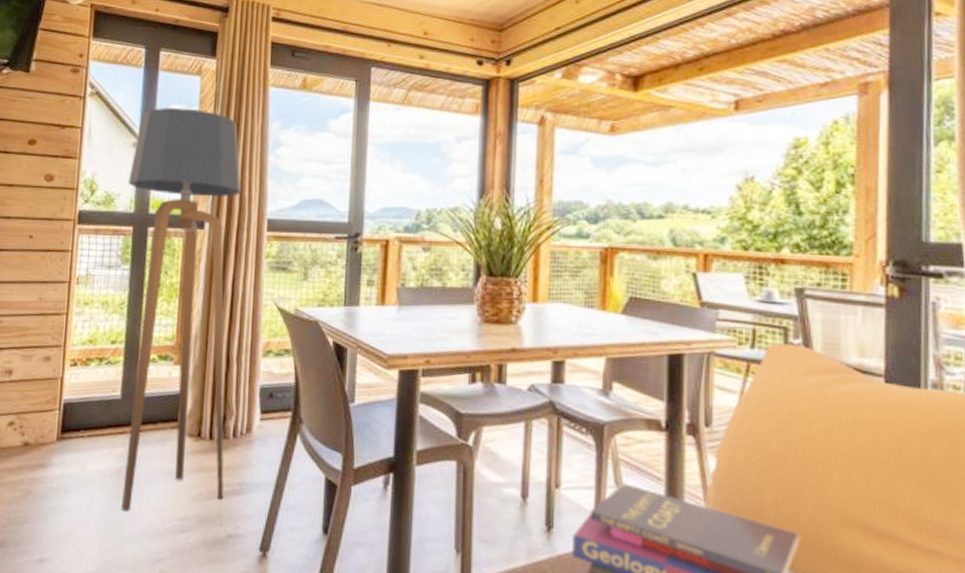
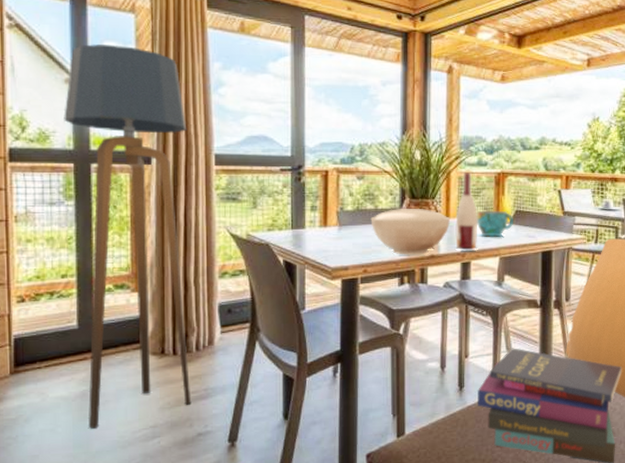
bowl: none [437,288,538,347] -> present [370,209,450,255]
wine bottle: none [545,246,577,347] -> present [455,172,478,251]
cup: none [575,295,626,331] -> present [477,210,513,237]

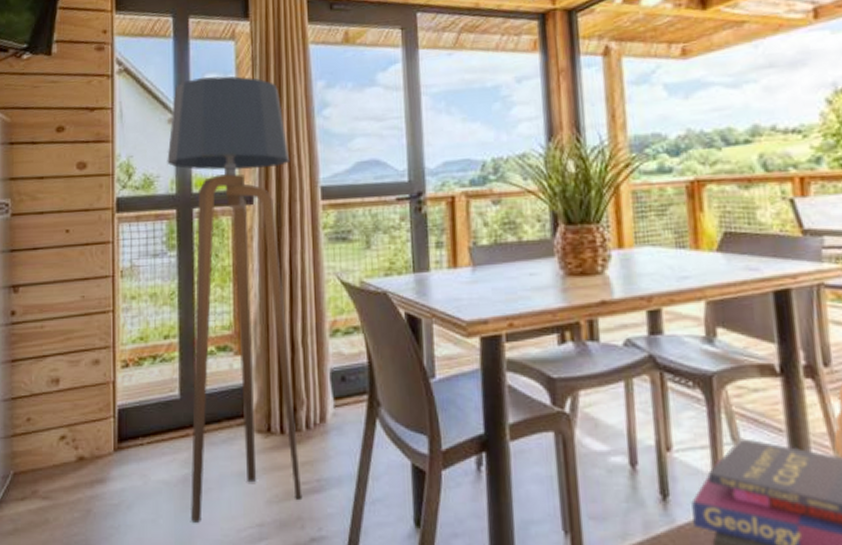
bowl: present [370,209,450,255] -> none [513,237,625,302]
wine bottle: present [455,172,478,251] -> none [632,184,669,294]
cup: present [477,210,513,237] -> none [664,233,722,272]

